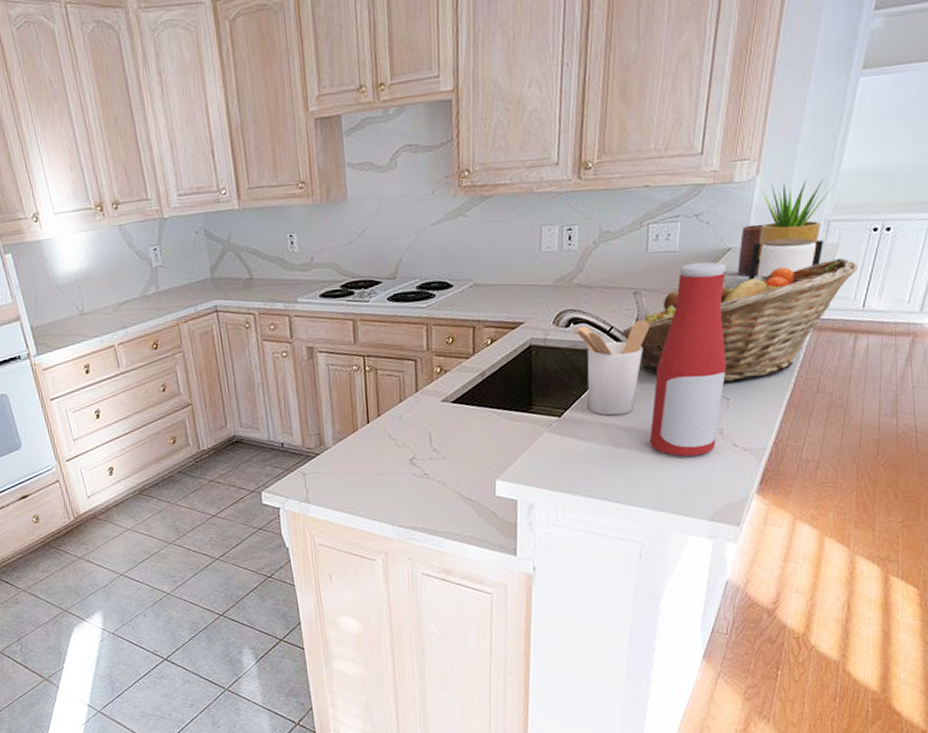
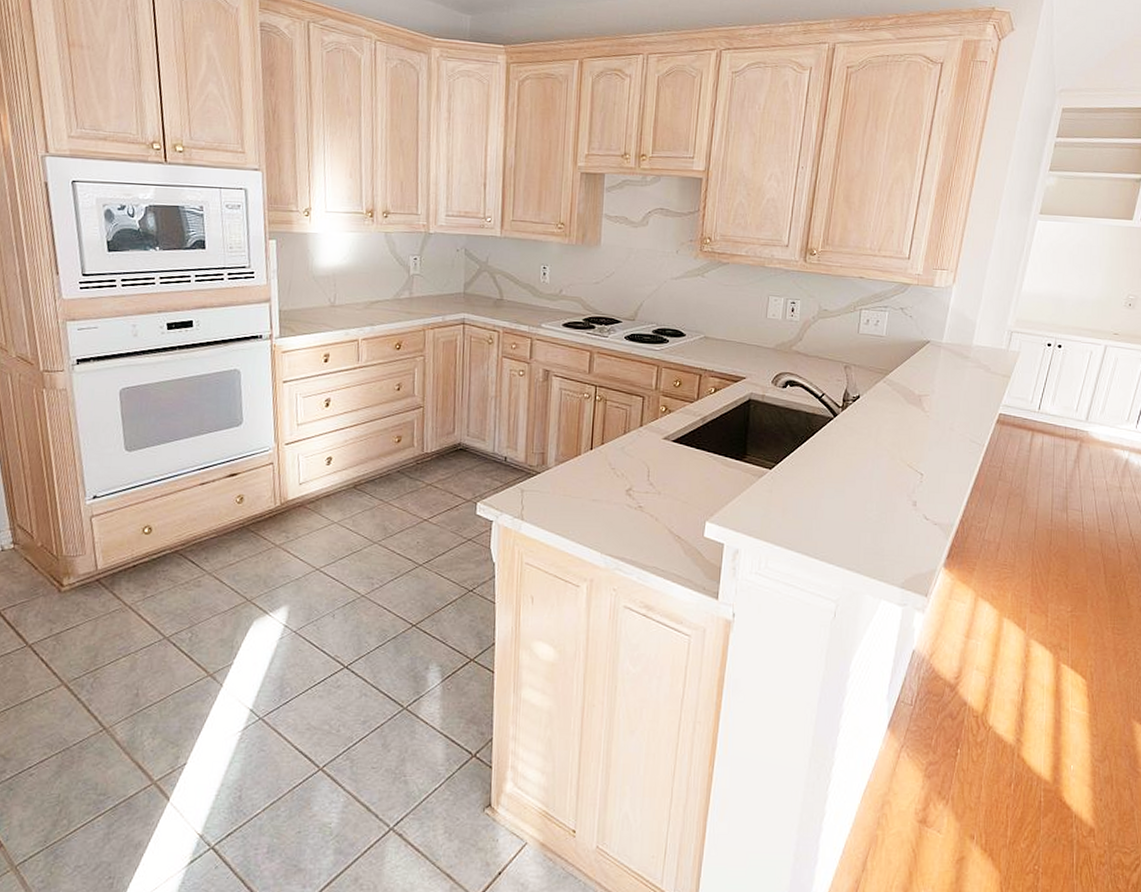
utensil holder: present [573,320,650,416] -> none [789,388,857,475]
fruit basket: present [622,258,858,382] -> none [832,364,1035,459]
bottle: present [649,261,727,457] -> none [850,348,926,523]
candle: present [737,224,764,277] -> none [934,324,958,368]
potted plant: present [748,179,834,281] -> none [943,293,1016,372]
jar: present [757,237,815,281] -> none [950,339,1000,374]

